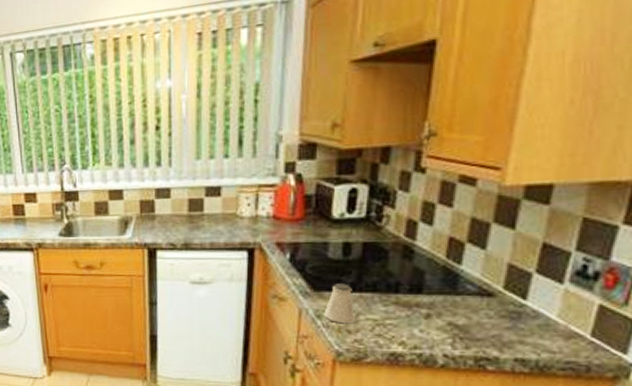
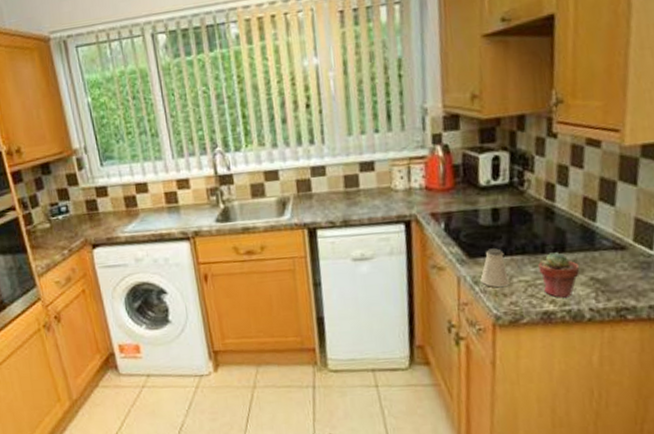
potted succulent: none [390,293,437,342] -> present [538,252,580,299]

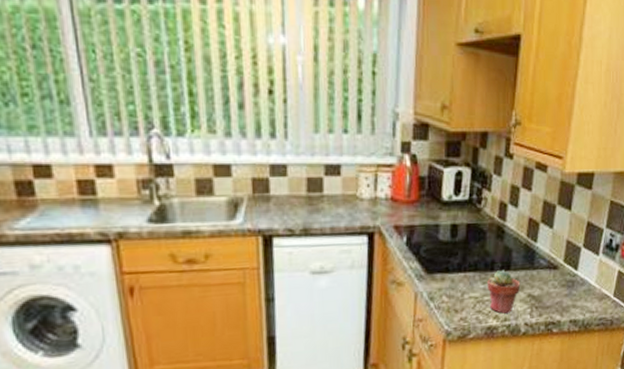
saltshaker: present [480,248,509,288] -> none [436,264,461,304]

